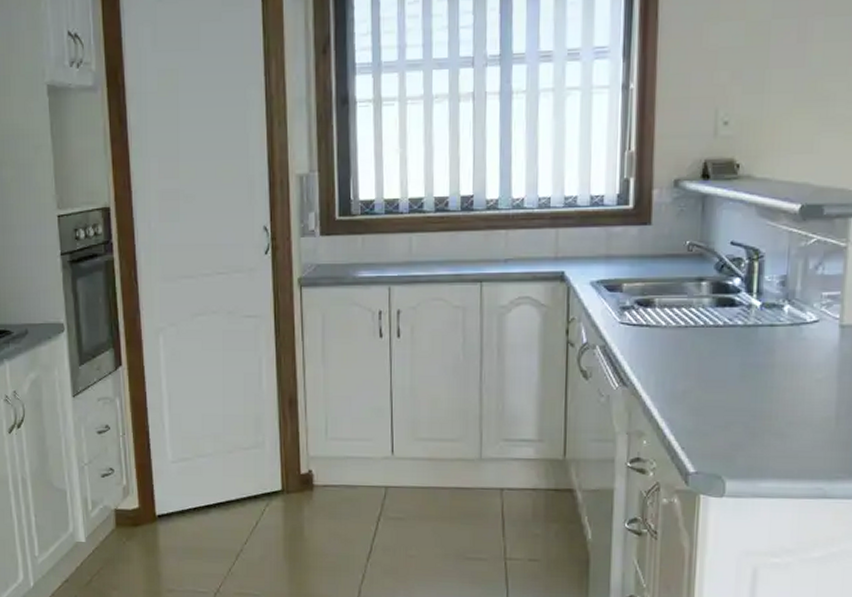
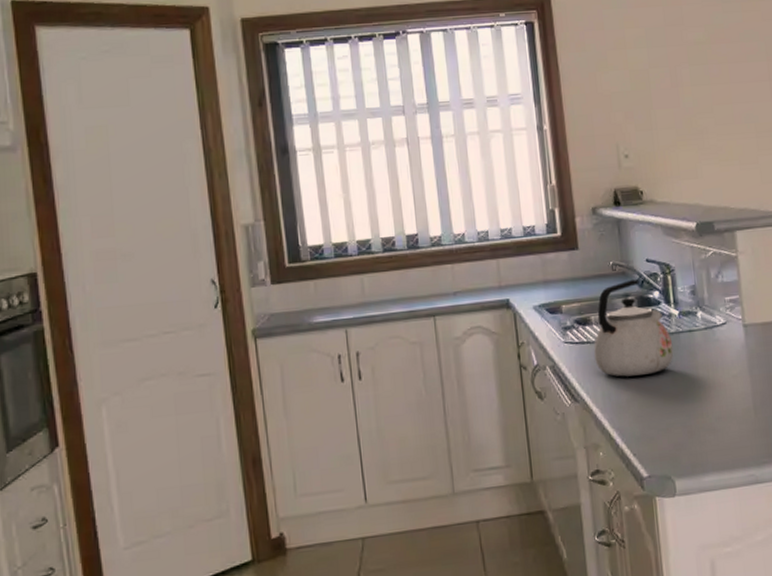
kettle: none [653,262,748,367] -> present [594,279,674,377]

